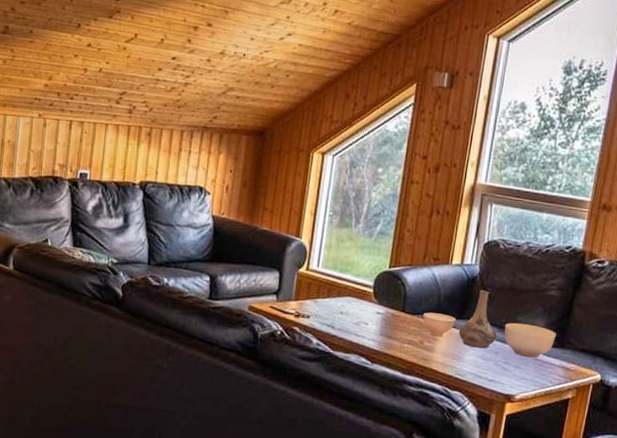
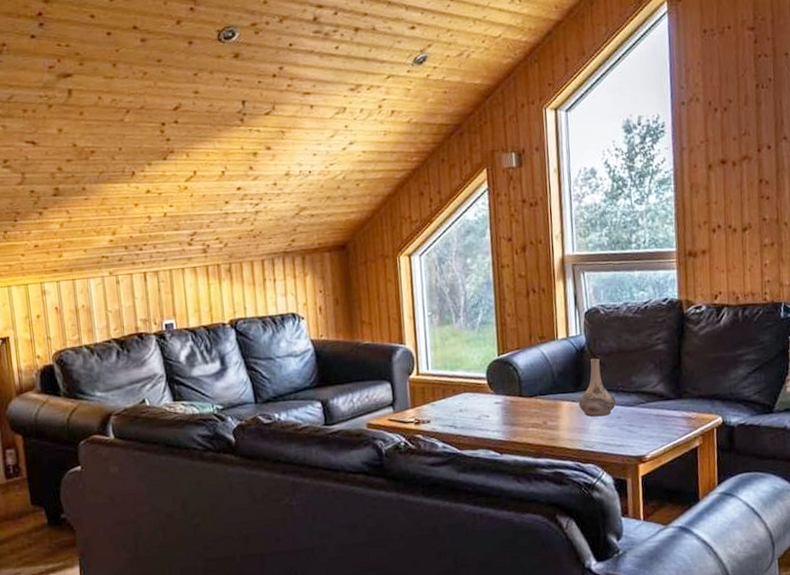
bowl: present [423,312,456,337] -> none [541,390,574,414]
bowl: present [504,322,556,358] -> none [621,382,672,415]

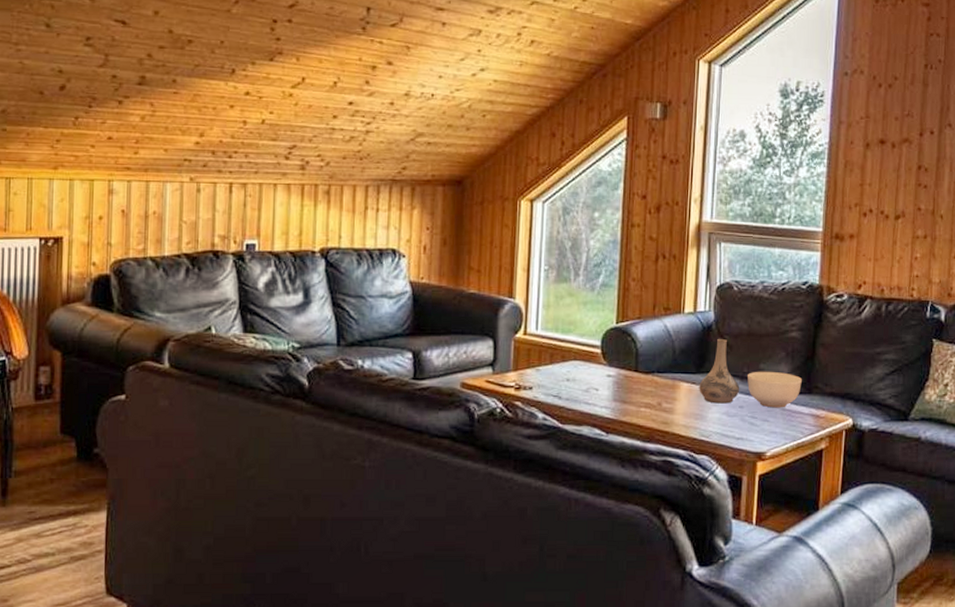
bowl: none [621,382,672,415] -> present [747,371,802,408]

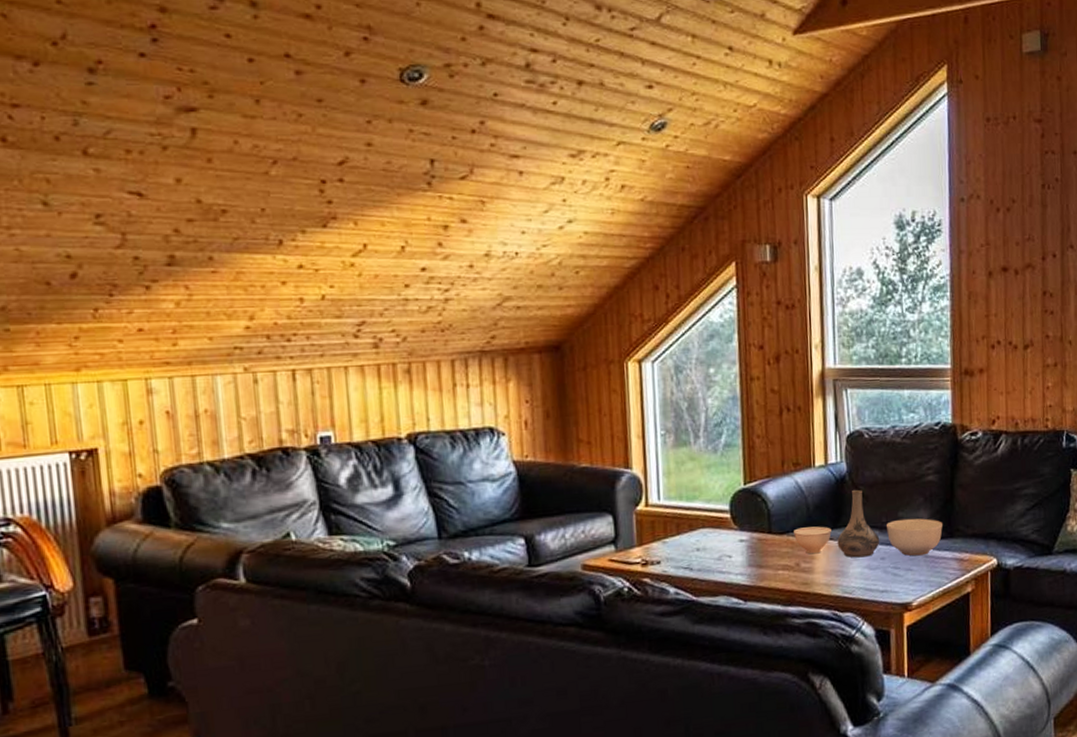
bowl: none [659,369,694,396] -> present [794,526,832,555]

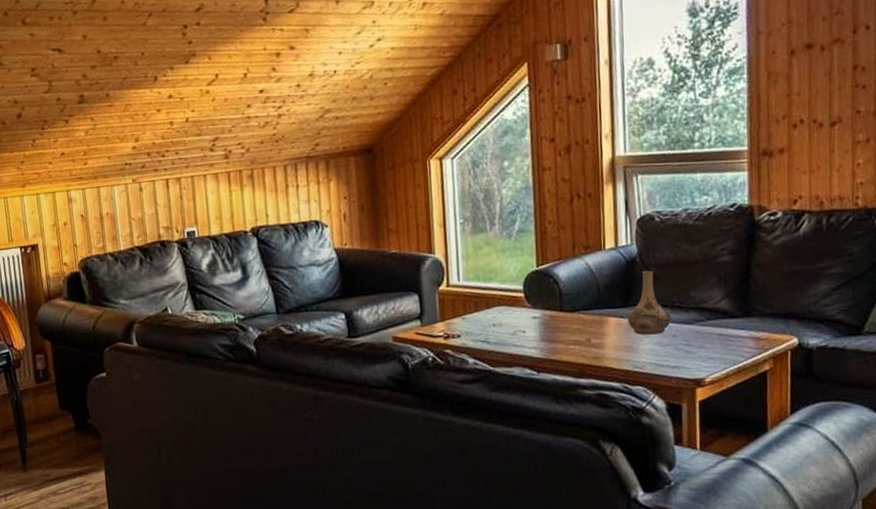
bowl: present [794,526,832,555] -> none [585,305,622,331]
bowl: present [886,518,943,556] -> none [677,297,738,334]

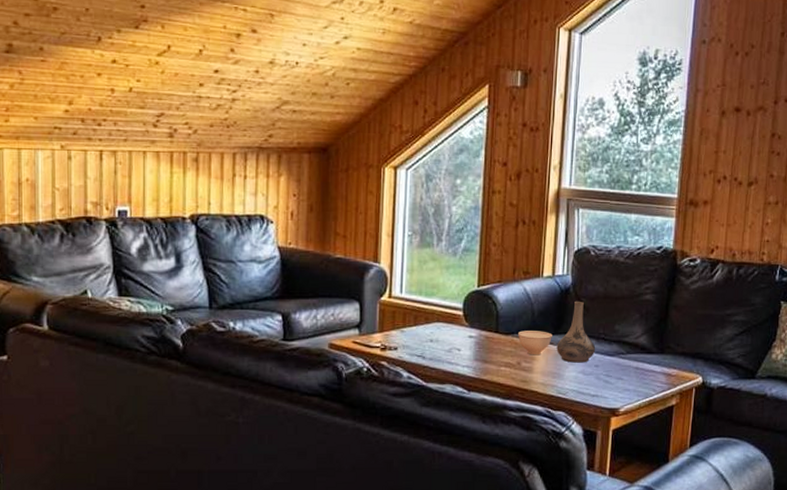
bowl: none [585,305,622,331] -> present [518,330,552,356]

